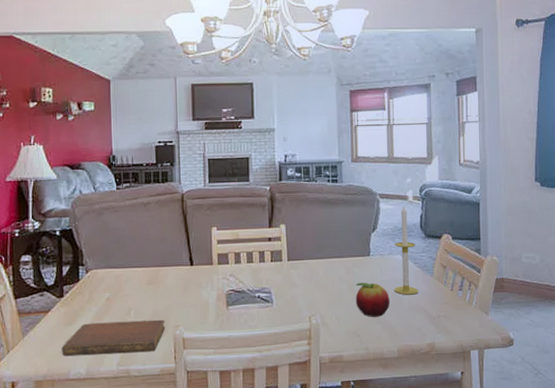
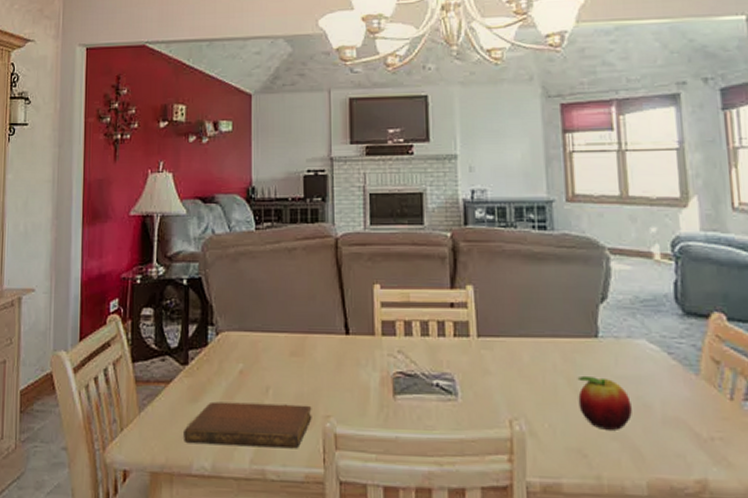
candle: present [394,205,419,295] -> none [636,266,678,401]

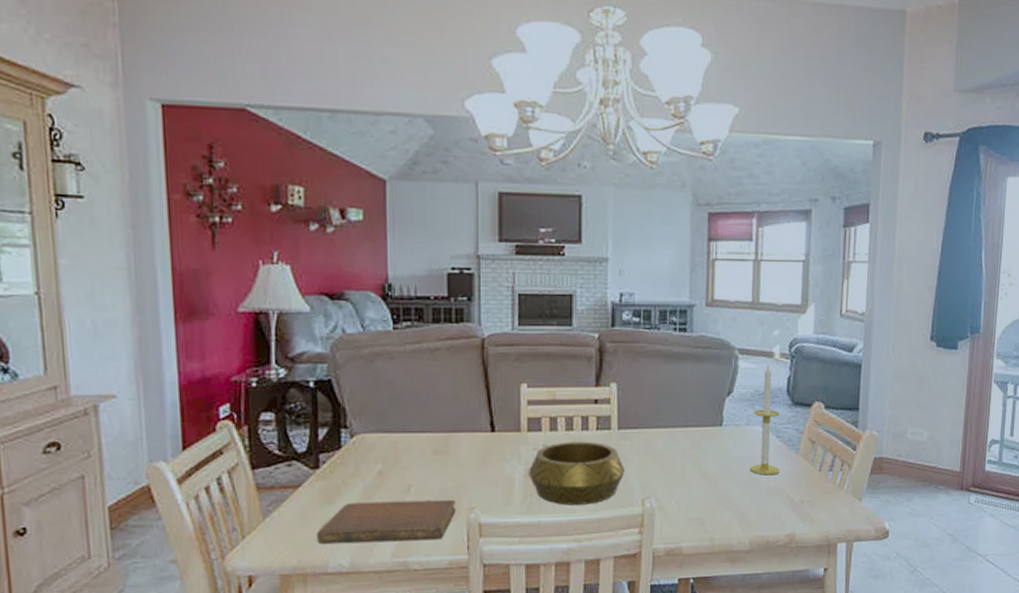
decorative bowl: none [383,348,489,422] -> present [528,441,626,505]
fruit: present [577,375,632,430] -> none [701,458,744,501]
candle: none [636,266,678,401] -> present [749,364,780,476]

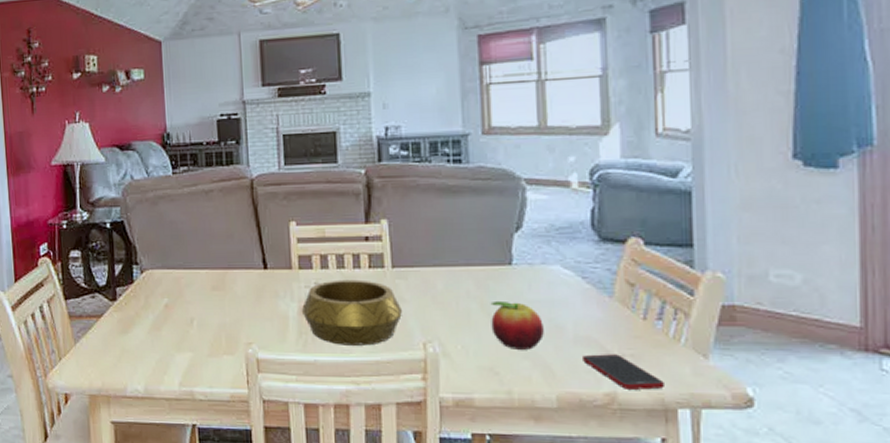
notebook: present [317,499,456,544] -> none [117,333,235,373]
fruit: none [701,458,744,501] -> present [490,300,544,350]
candle: present [749,364,780,476] -> none [550,195,590,322]
cell phone: none [772,501,830,530] -> present [583,354,664,390]

